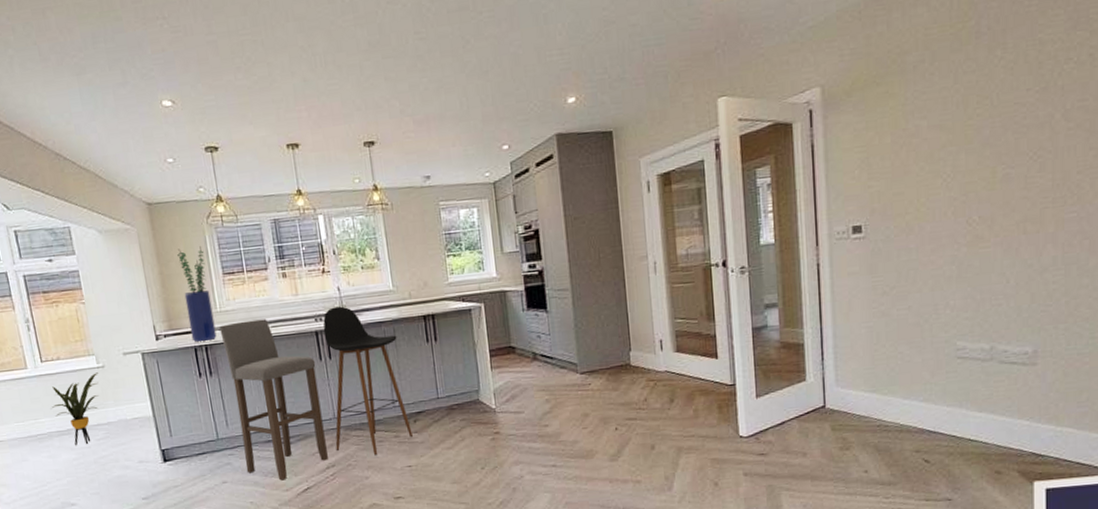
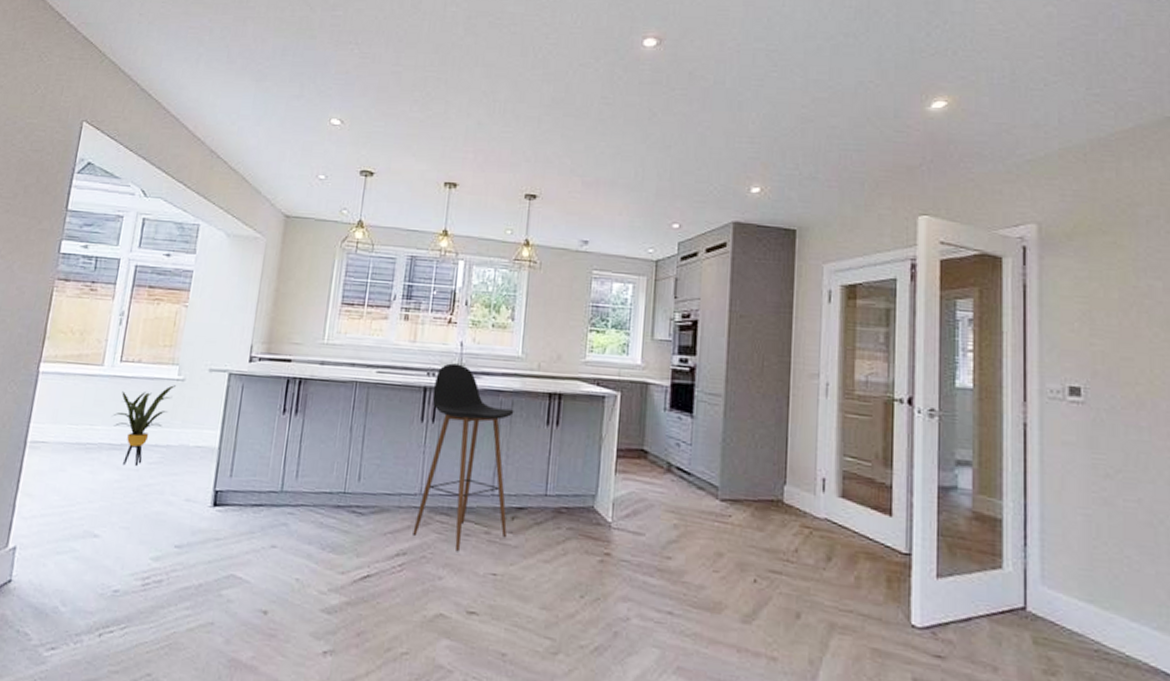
vase: present [177,246,217,343] -> none [287,268,329,374]
bar stool: present [219,319,328,481] -> none [302,359,416,560]

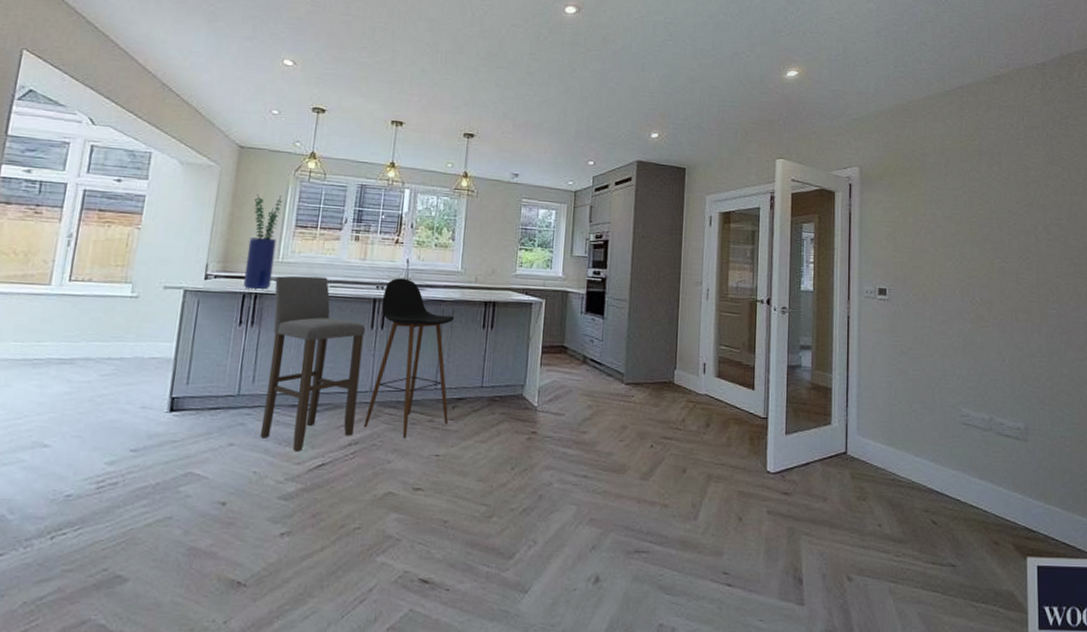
house plant: present [112,385,176,467] -> none [61,302,129,379]
vase: none [287,268,329,374] -> present [243,194,283,290]
bar stool: none [302,359,416,560] -> present [260,275,366,452]

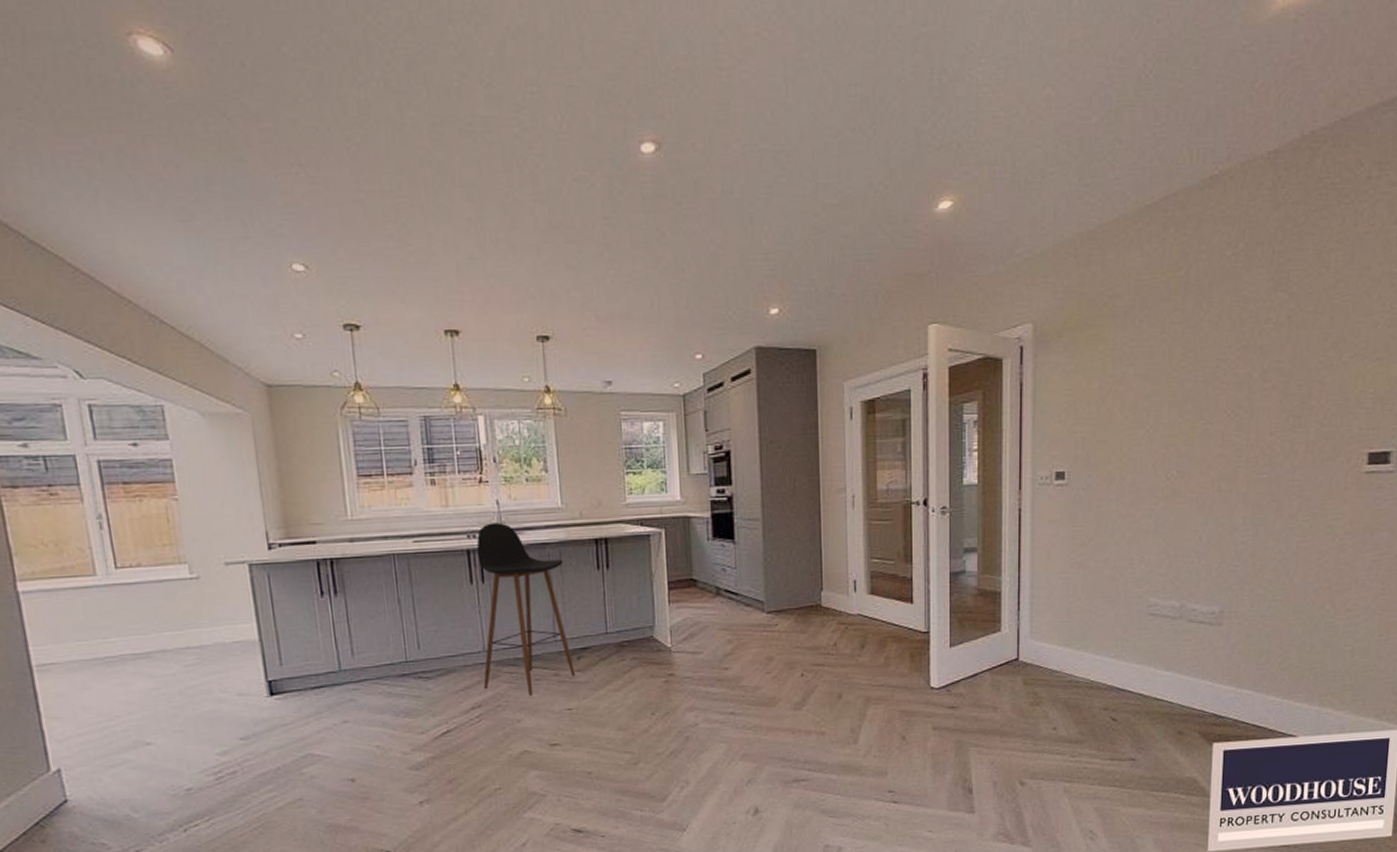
vase: present [243,194,283,290] -> none [301,441,346,555]
bar stool: present [260,275,366,452] -> none [349,532,474,722]

